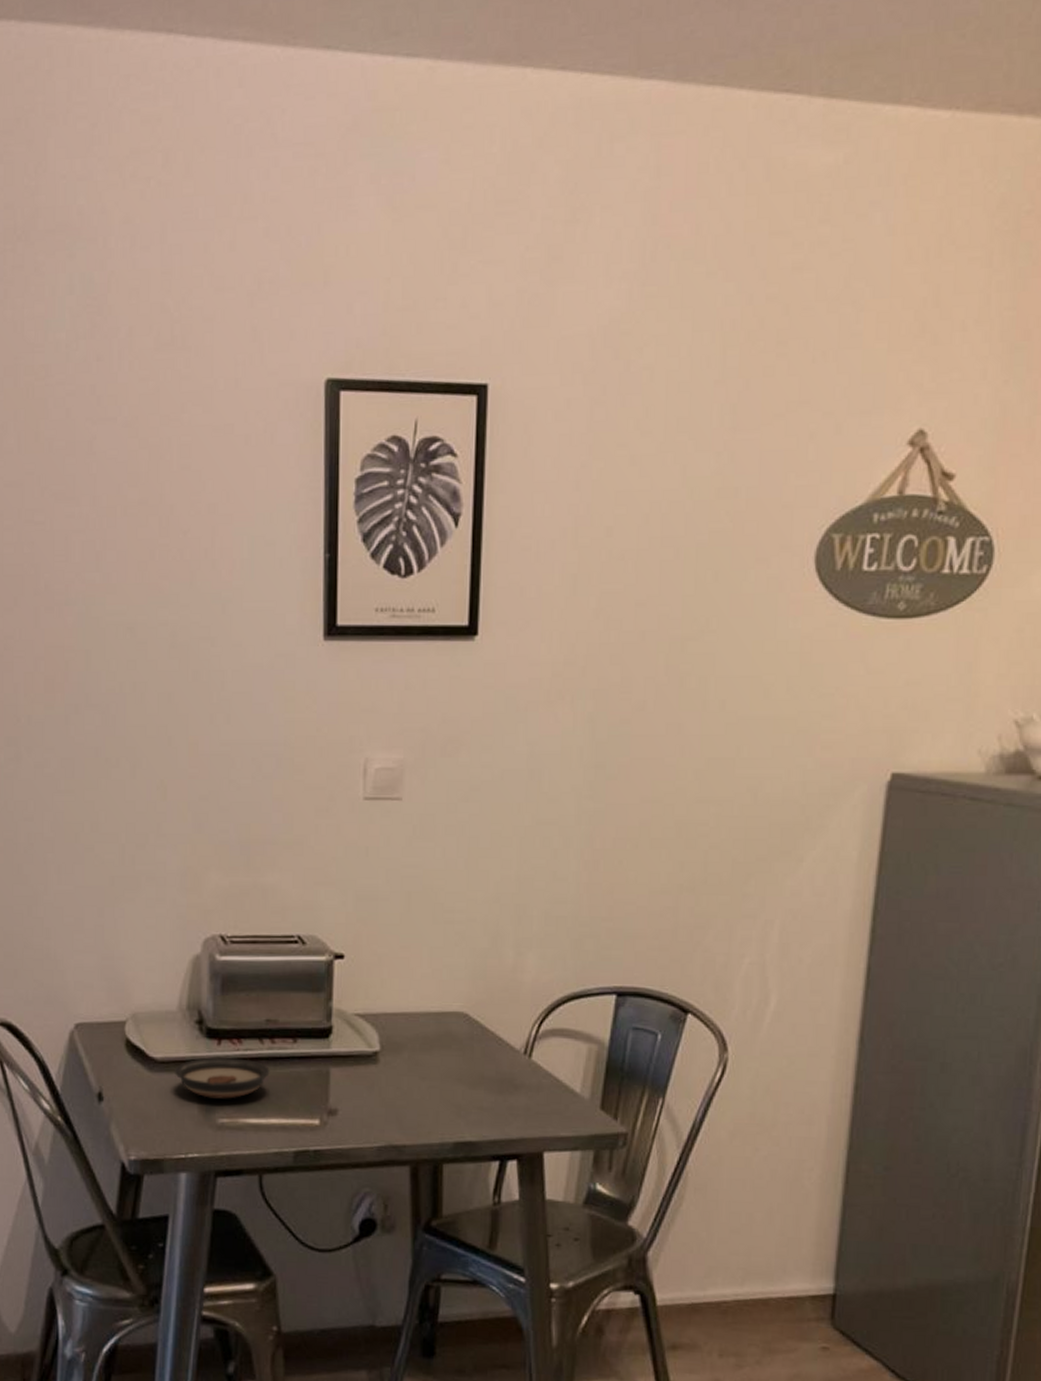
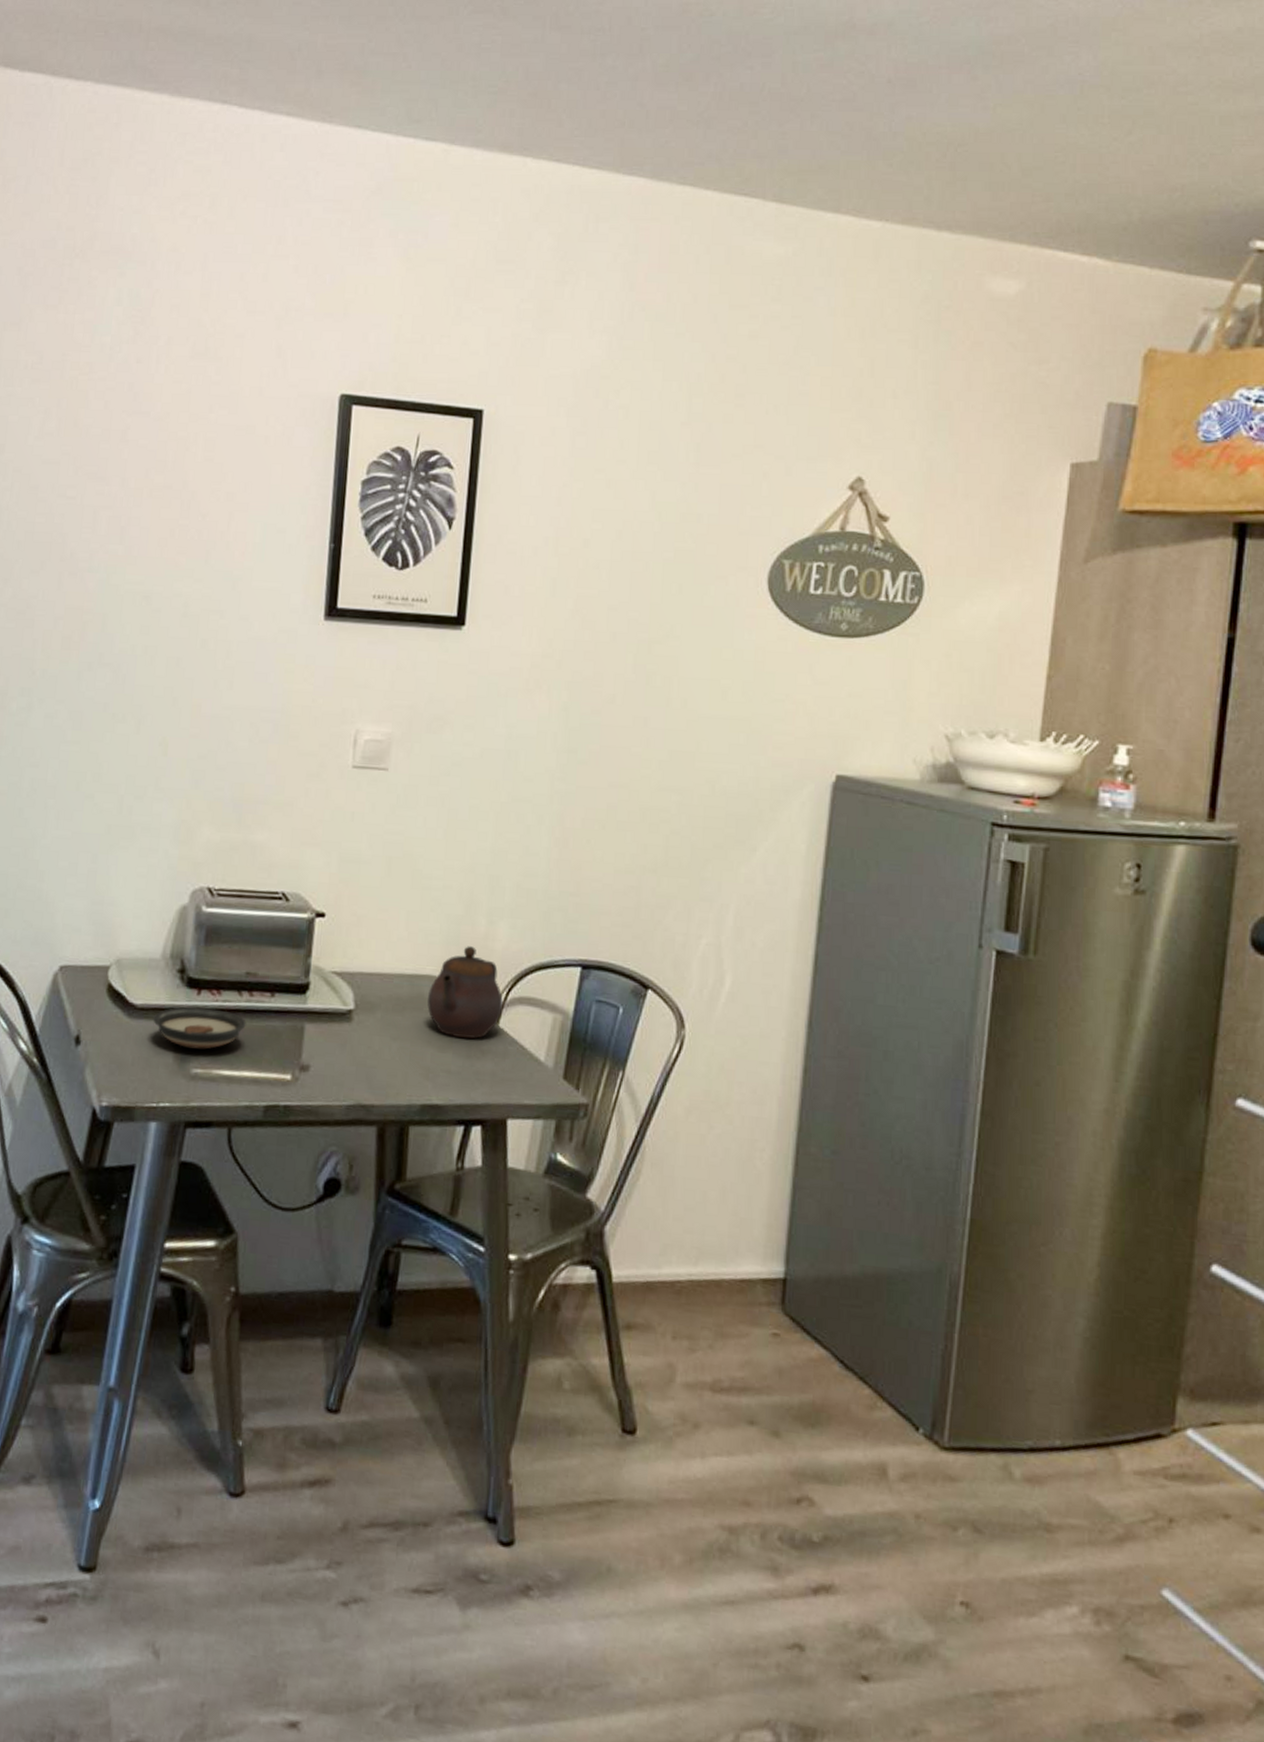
teapot: none [456,980,535,1075] -> present [427,946,504,1039]

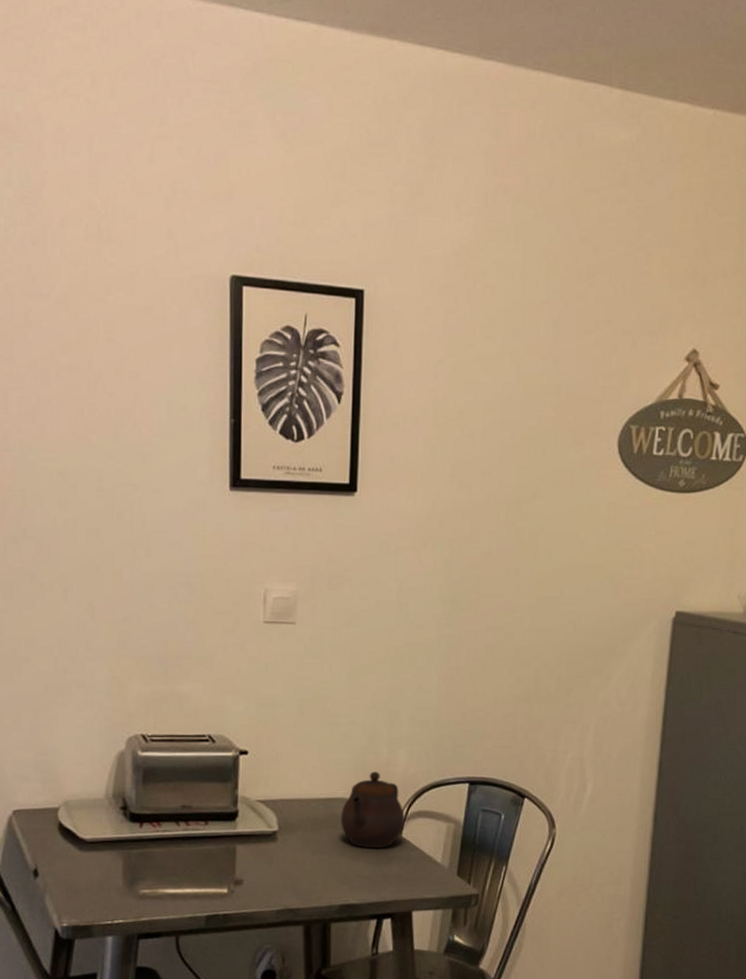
saucer: present [153,1007,246,1050] -> none [102,837,185,873]

